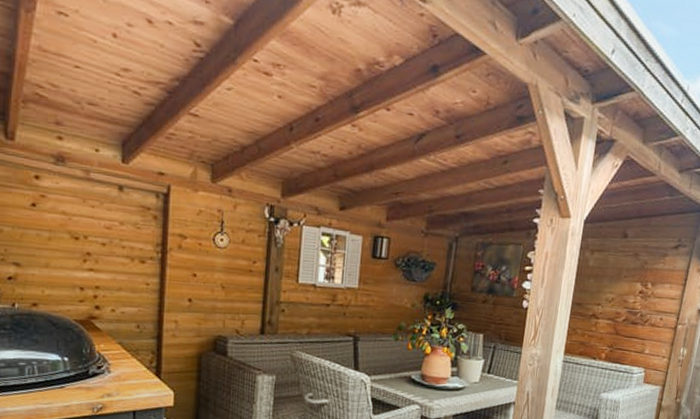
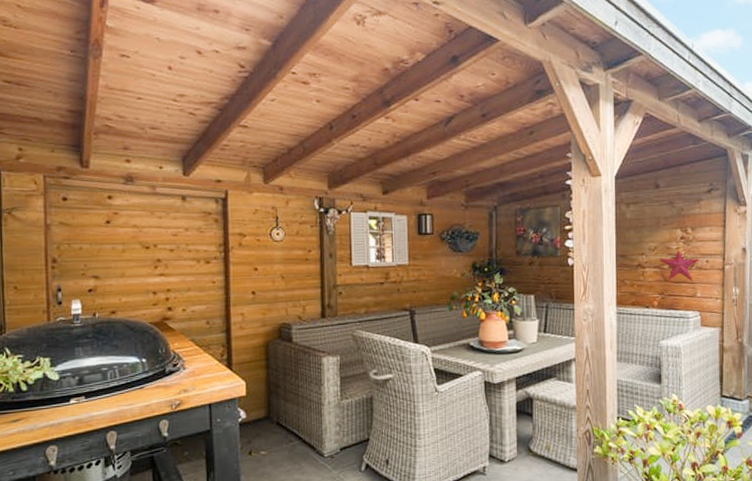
decorative star: none [614,305,655,338] -> present [659,251,700,282]

